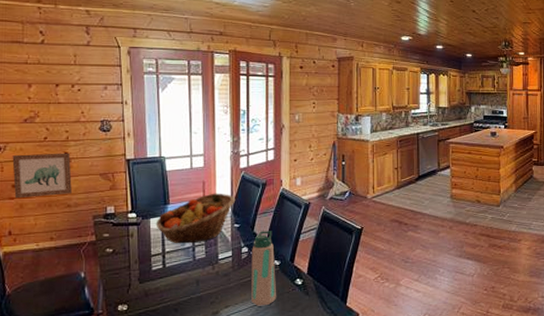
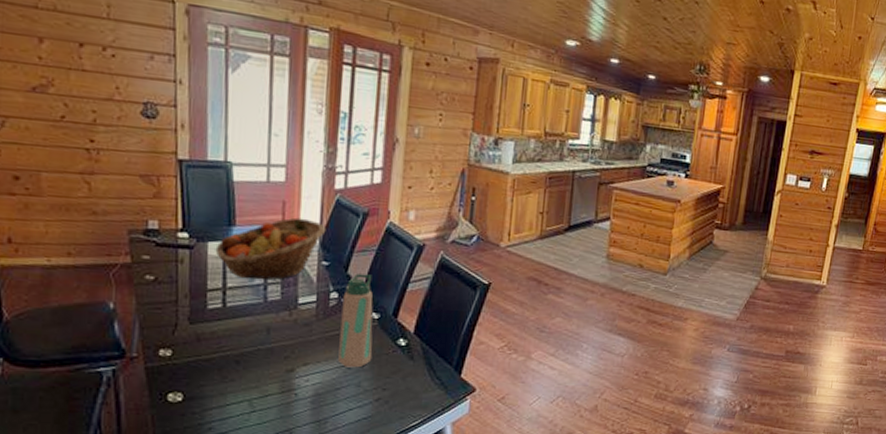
wall art: present [12,153,72,199] -> none [13,135,100,198]

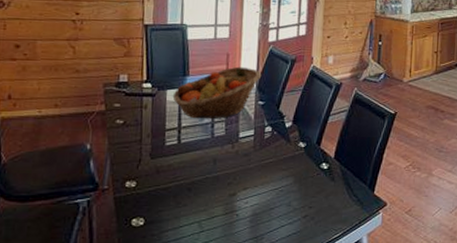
water bottle: present [338,273,373,368] -> none [272,110,300,190]

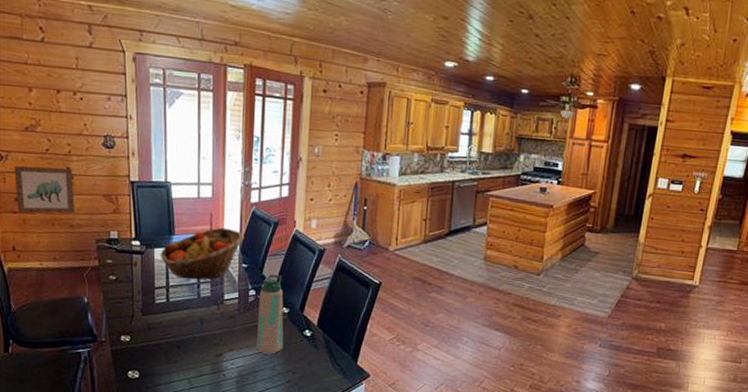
wall art: none [16,12,83,60] -> present [14,165,75,214]
water bottle: none [272,110,300,190] -> present [257,274,284,354]

